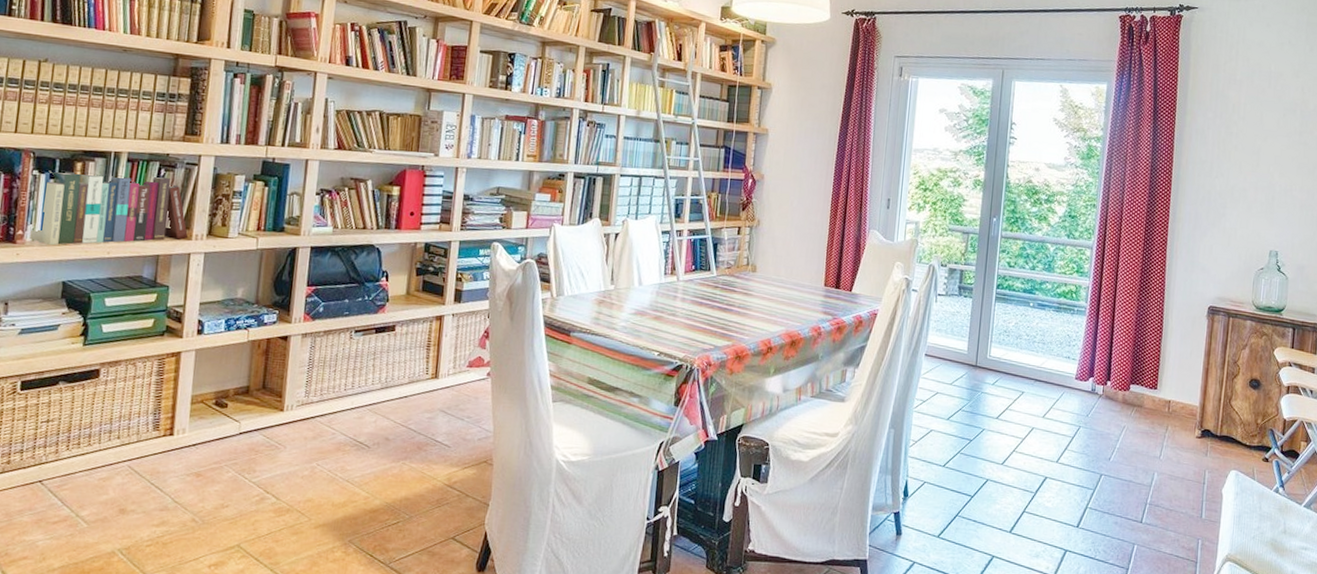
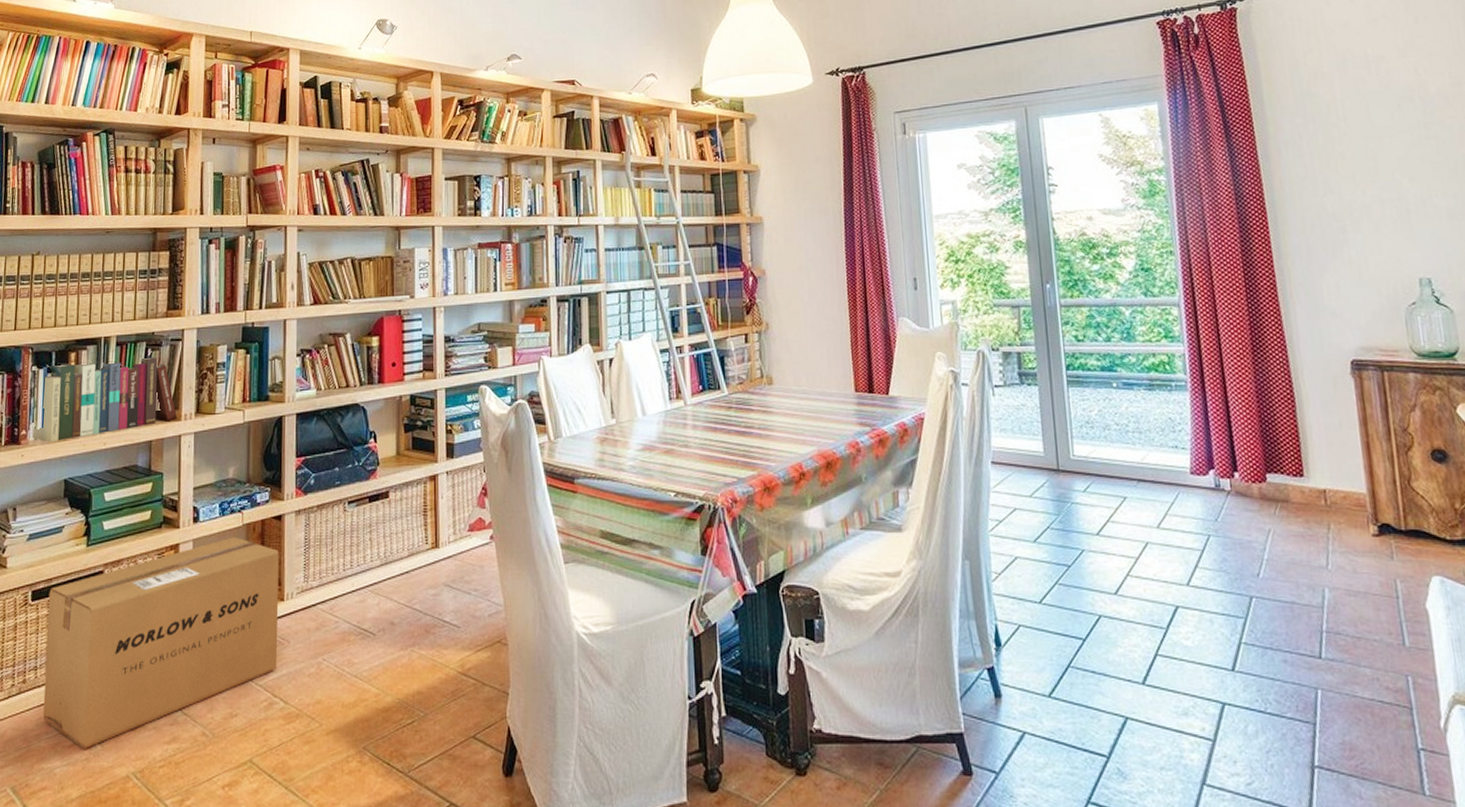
box: none [27,350,282,527] -> present [42,537,279,750]

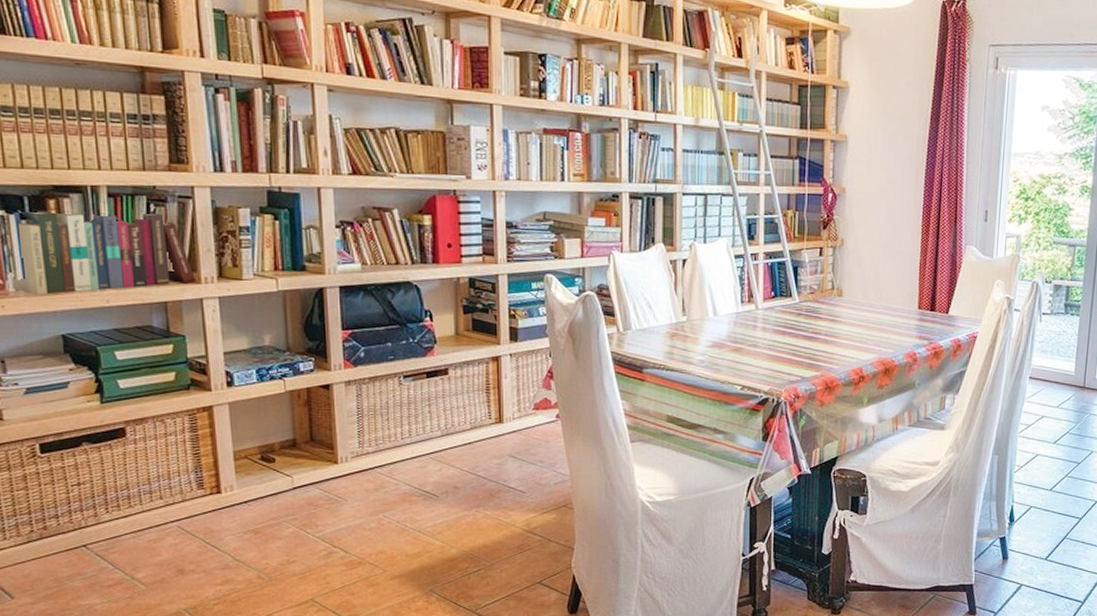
box: present [42,537,279,750] -> none [61,402,335,590]

